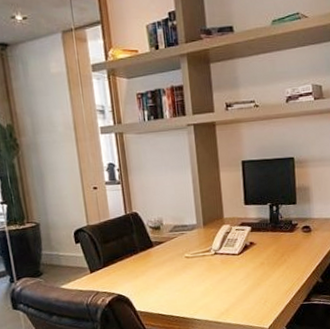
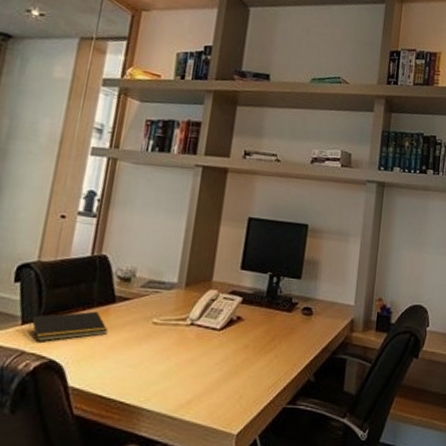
notepad: none [95,255,153,284] -> present [29,311,108,342]

